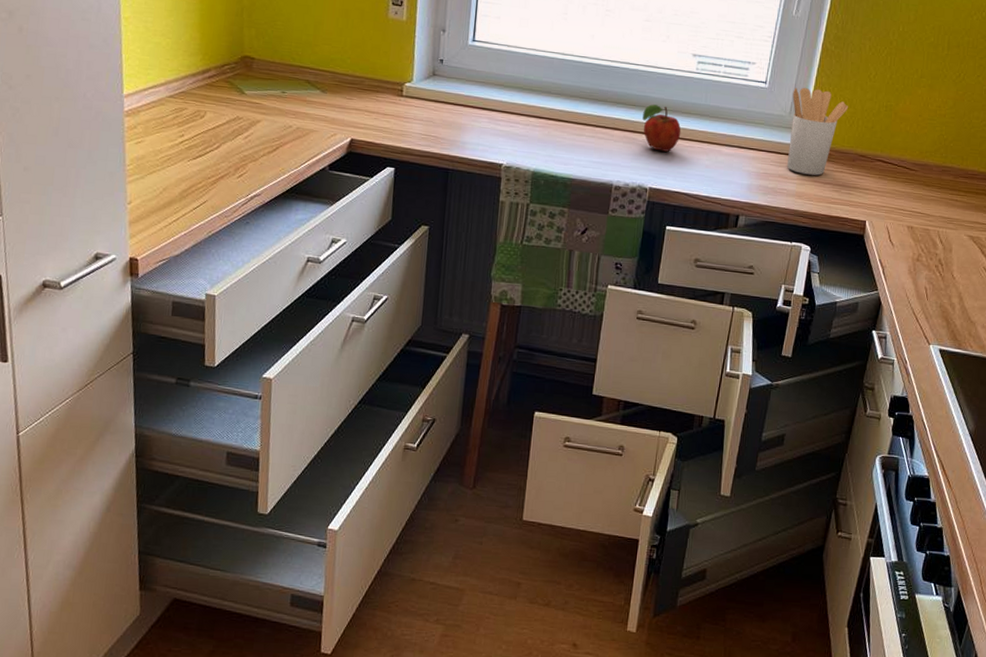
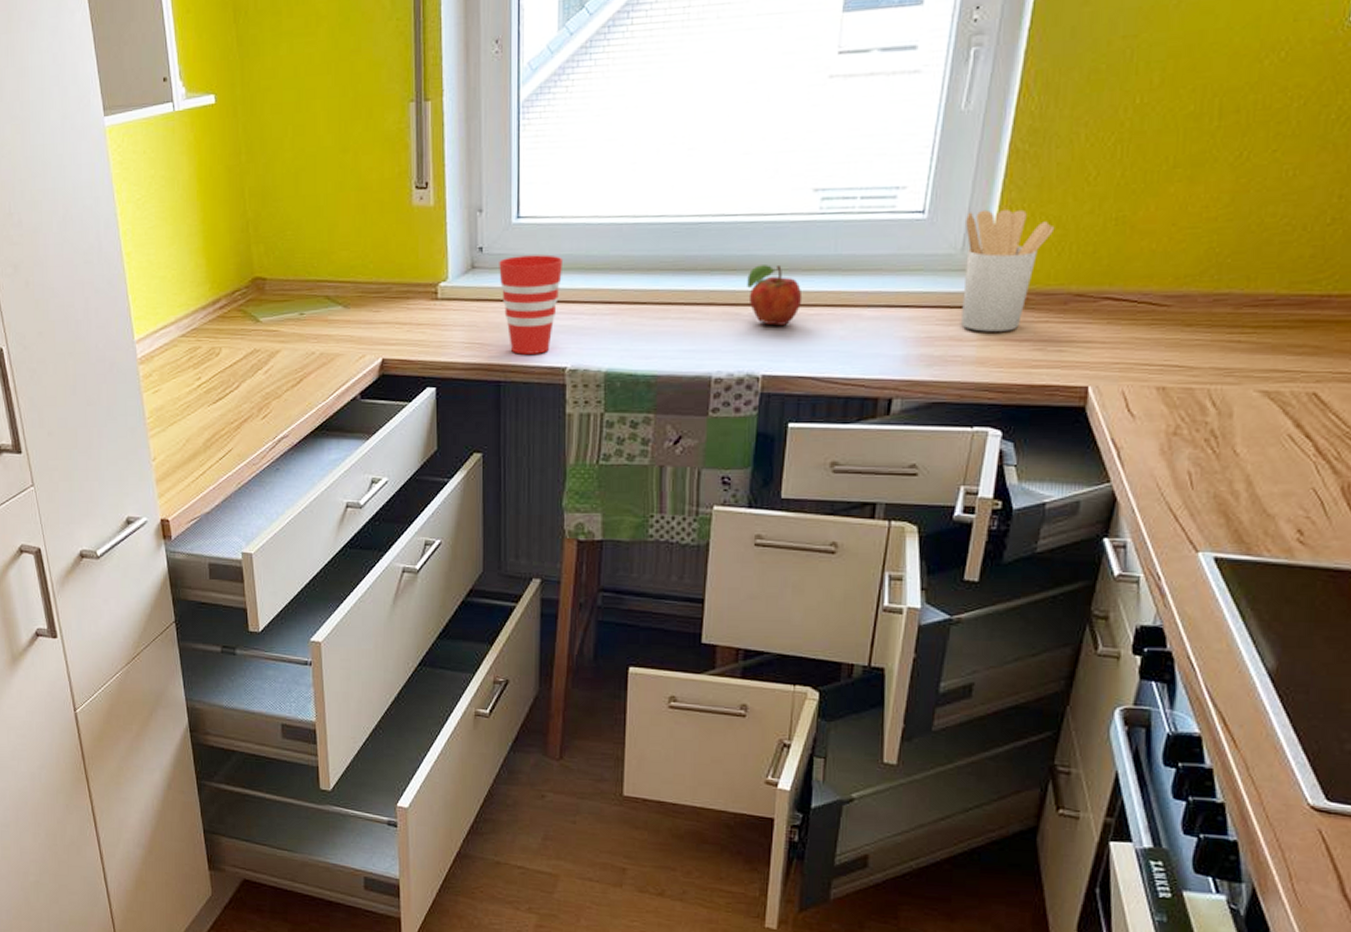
cup: none [455,70,507,151] -> present [499,254,564,355]

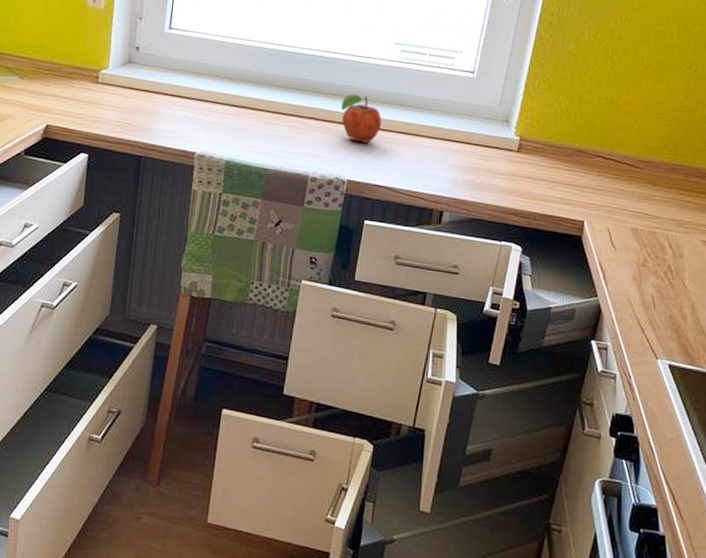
cup: present [499,254,564,355] -> none [150,58,202,139]
utensil holder: present [961,209,1055,332] -> none [496,77,565,171]

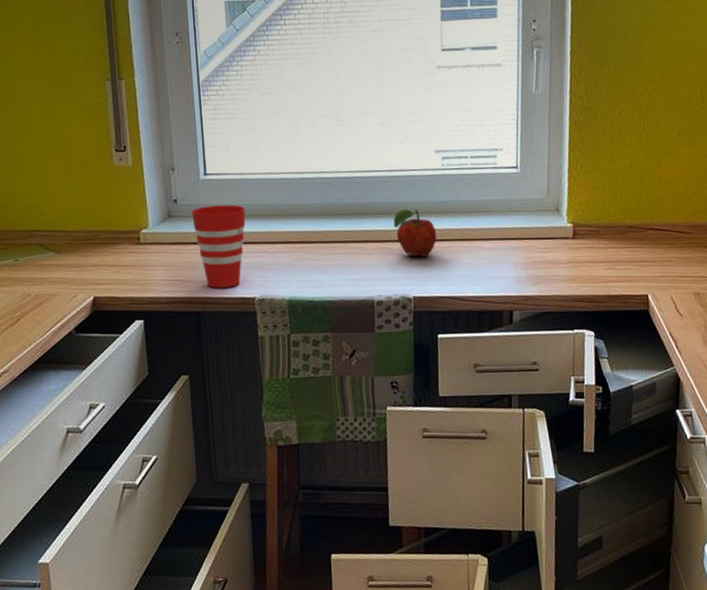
cup: none [150,58,202,139] -> present [192,204,246,288]

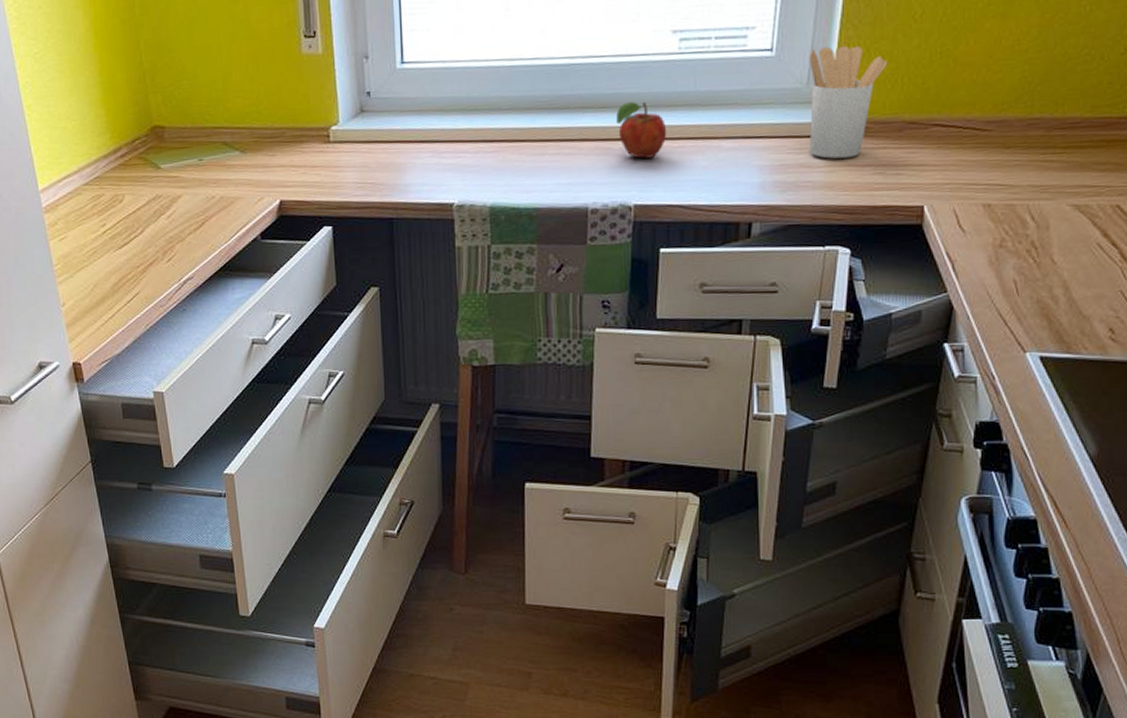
cup: present [192,204,246,288] -> none [386,97,447,193]
utensil holder: none [547,165,609,257] -> present [810,46,888,159]

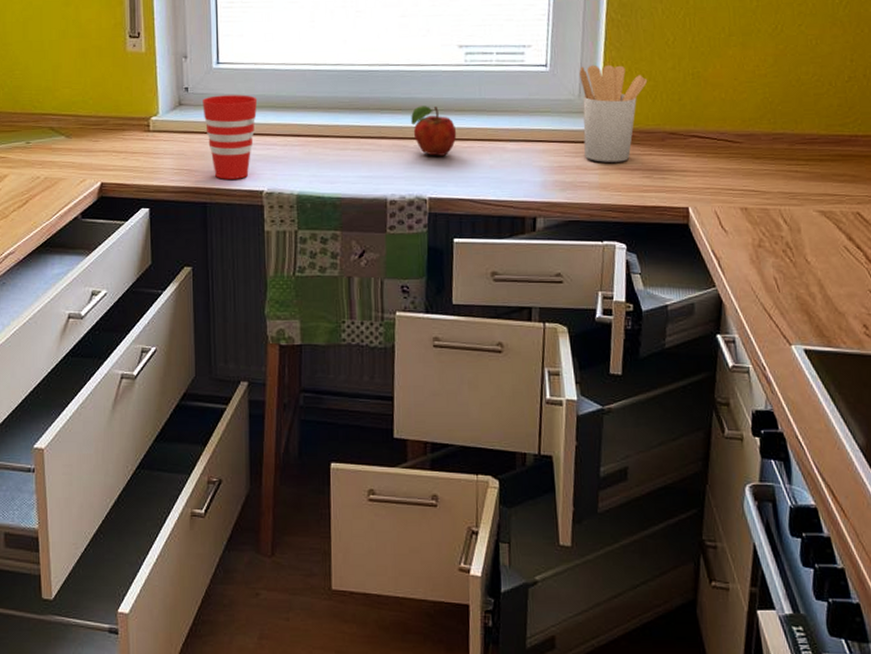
cup: none [386,97,447,193] -> present [202,95,258,180]

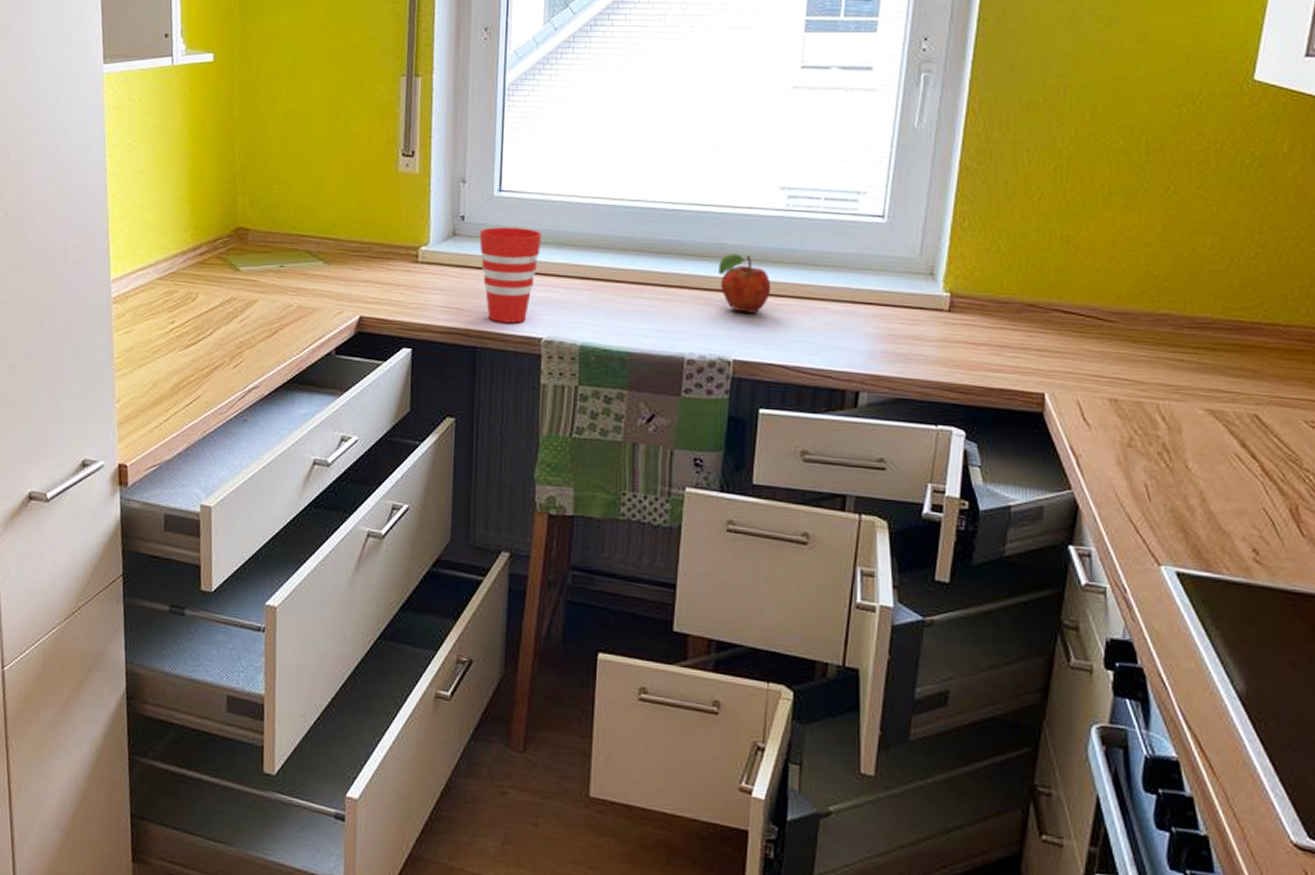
utensil holder: present [579,65,648,162] -> none [922,219,1005,335]

